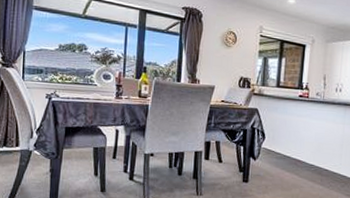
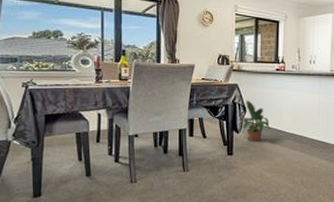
potted plant: none [259,126,289,171] -> present [241,100,270,143]

